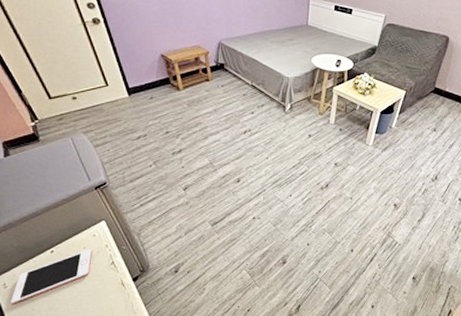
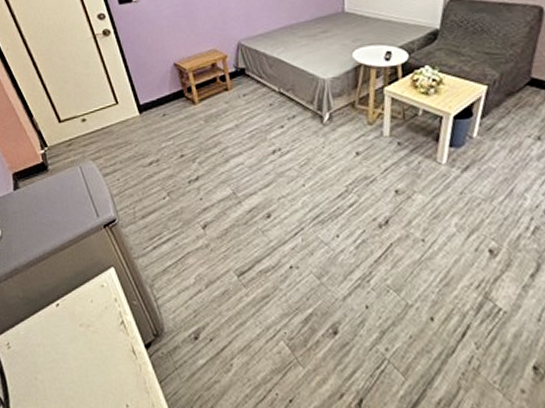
cell phone: present [11,248,92,304] -> none [14,302,100,370]

